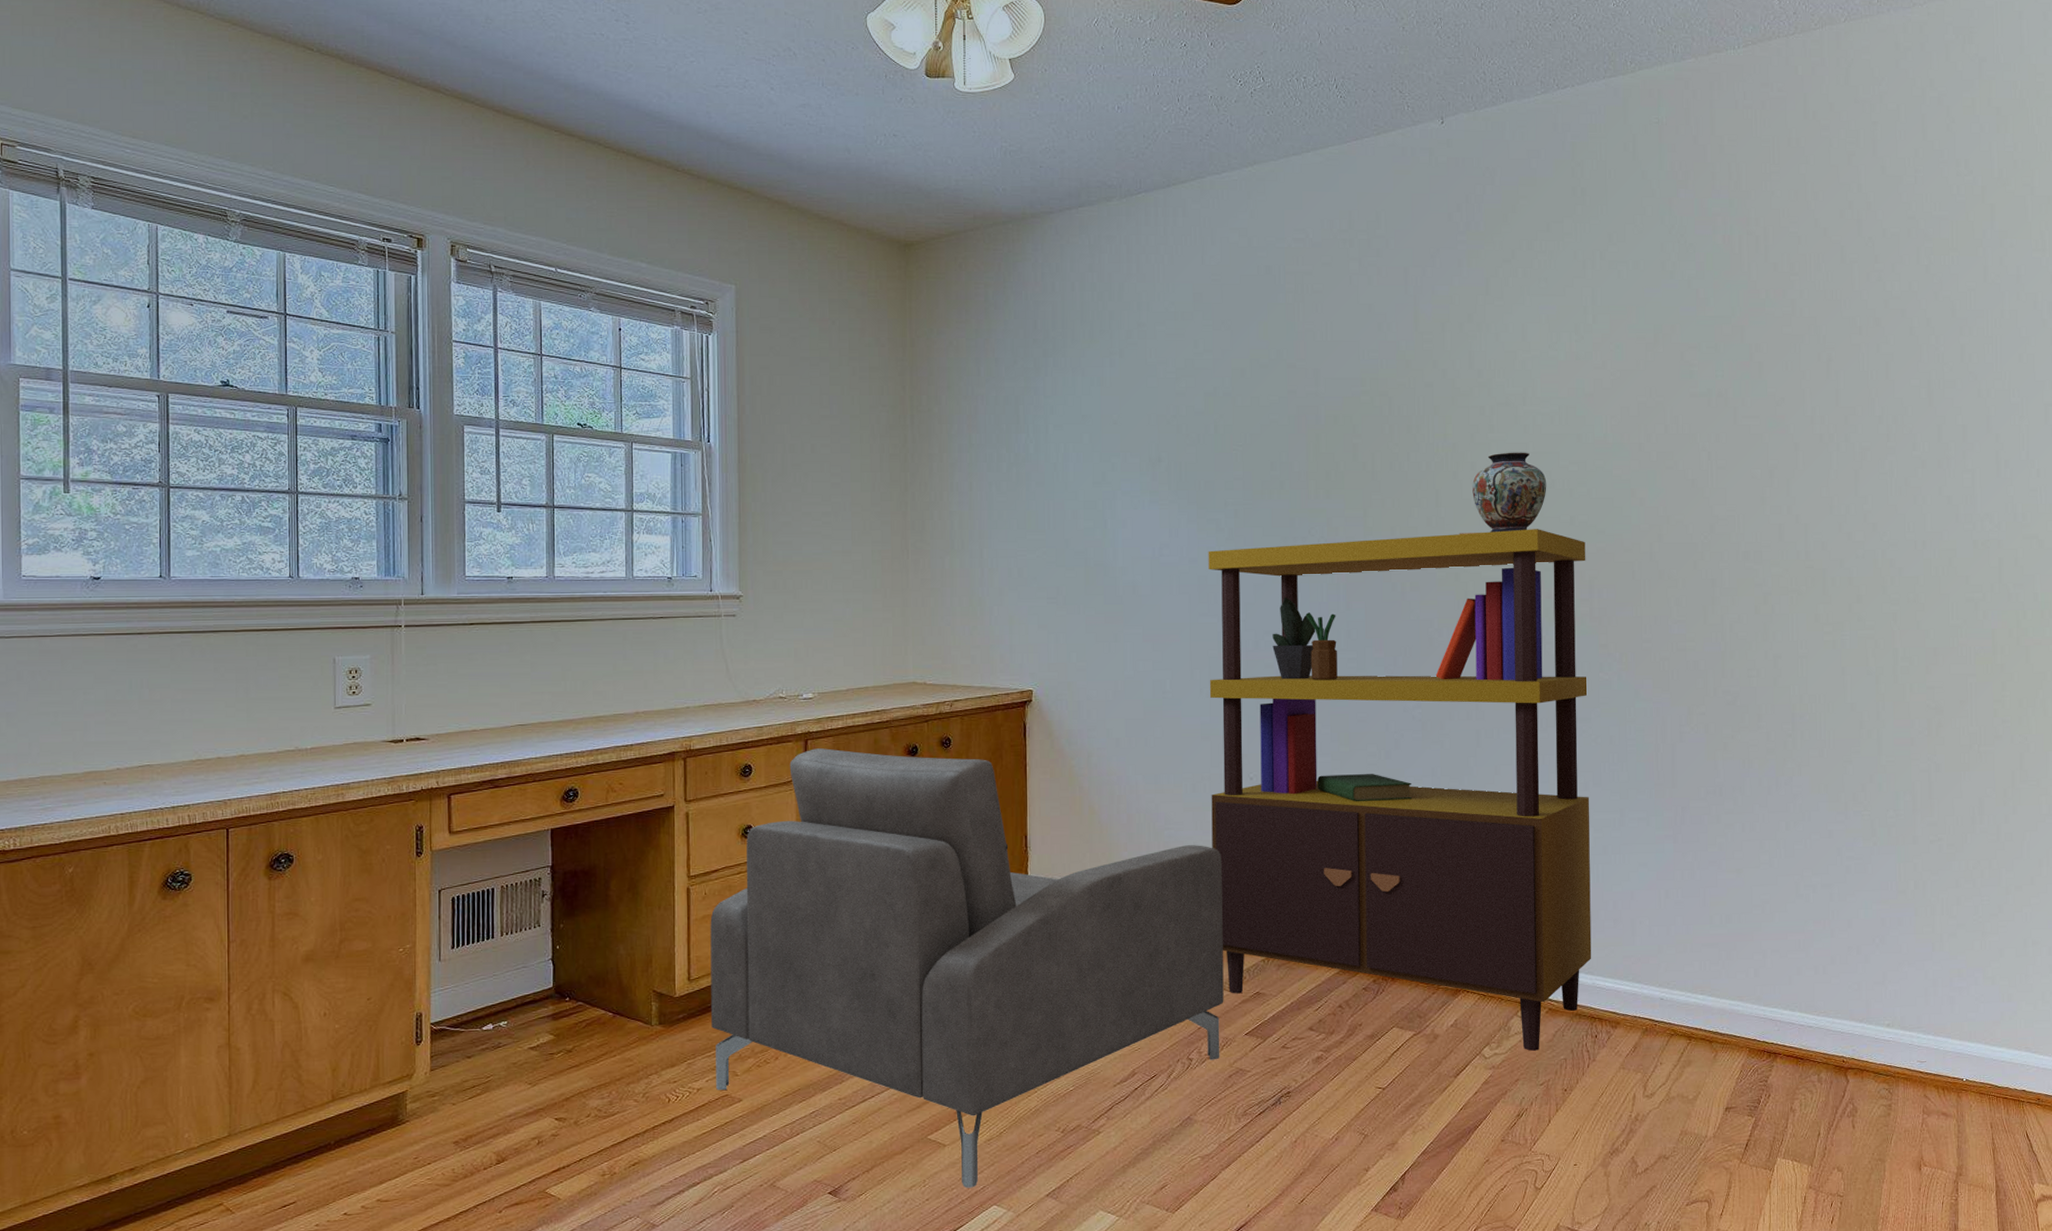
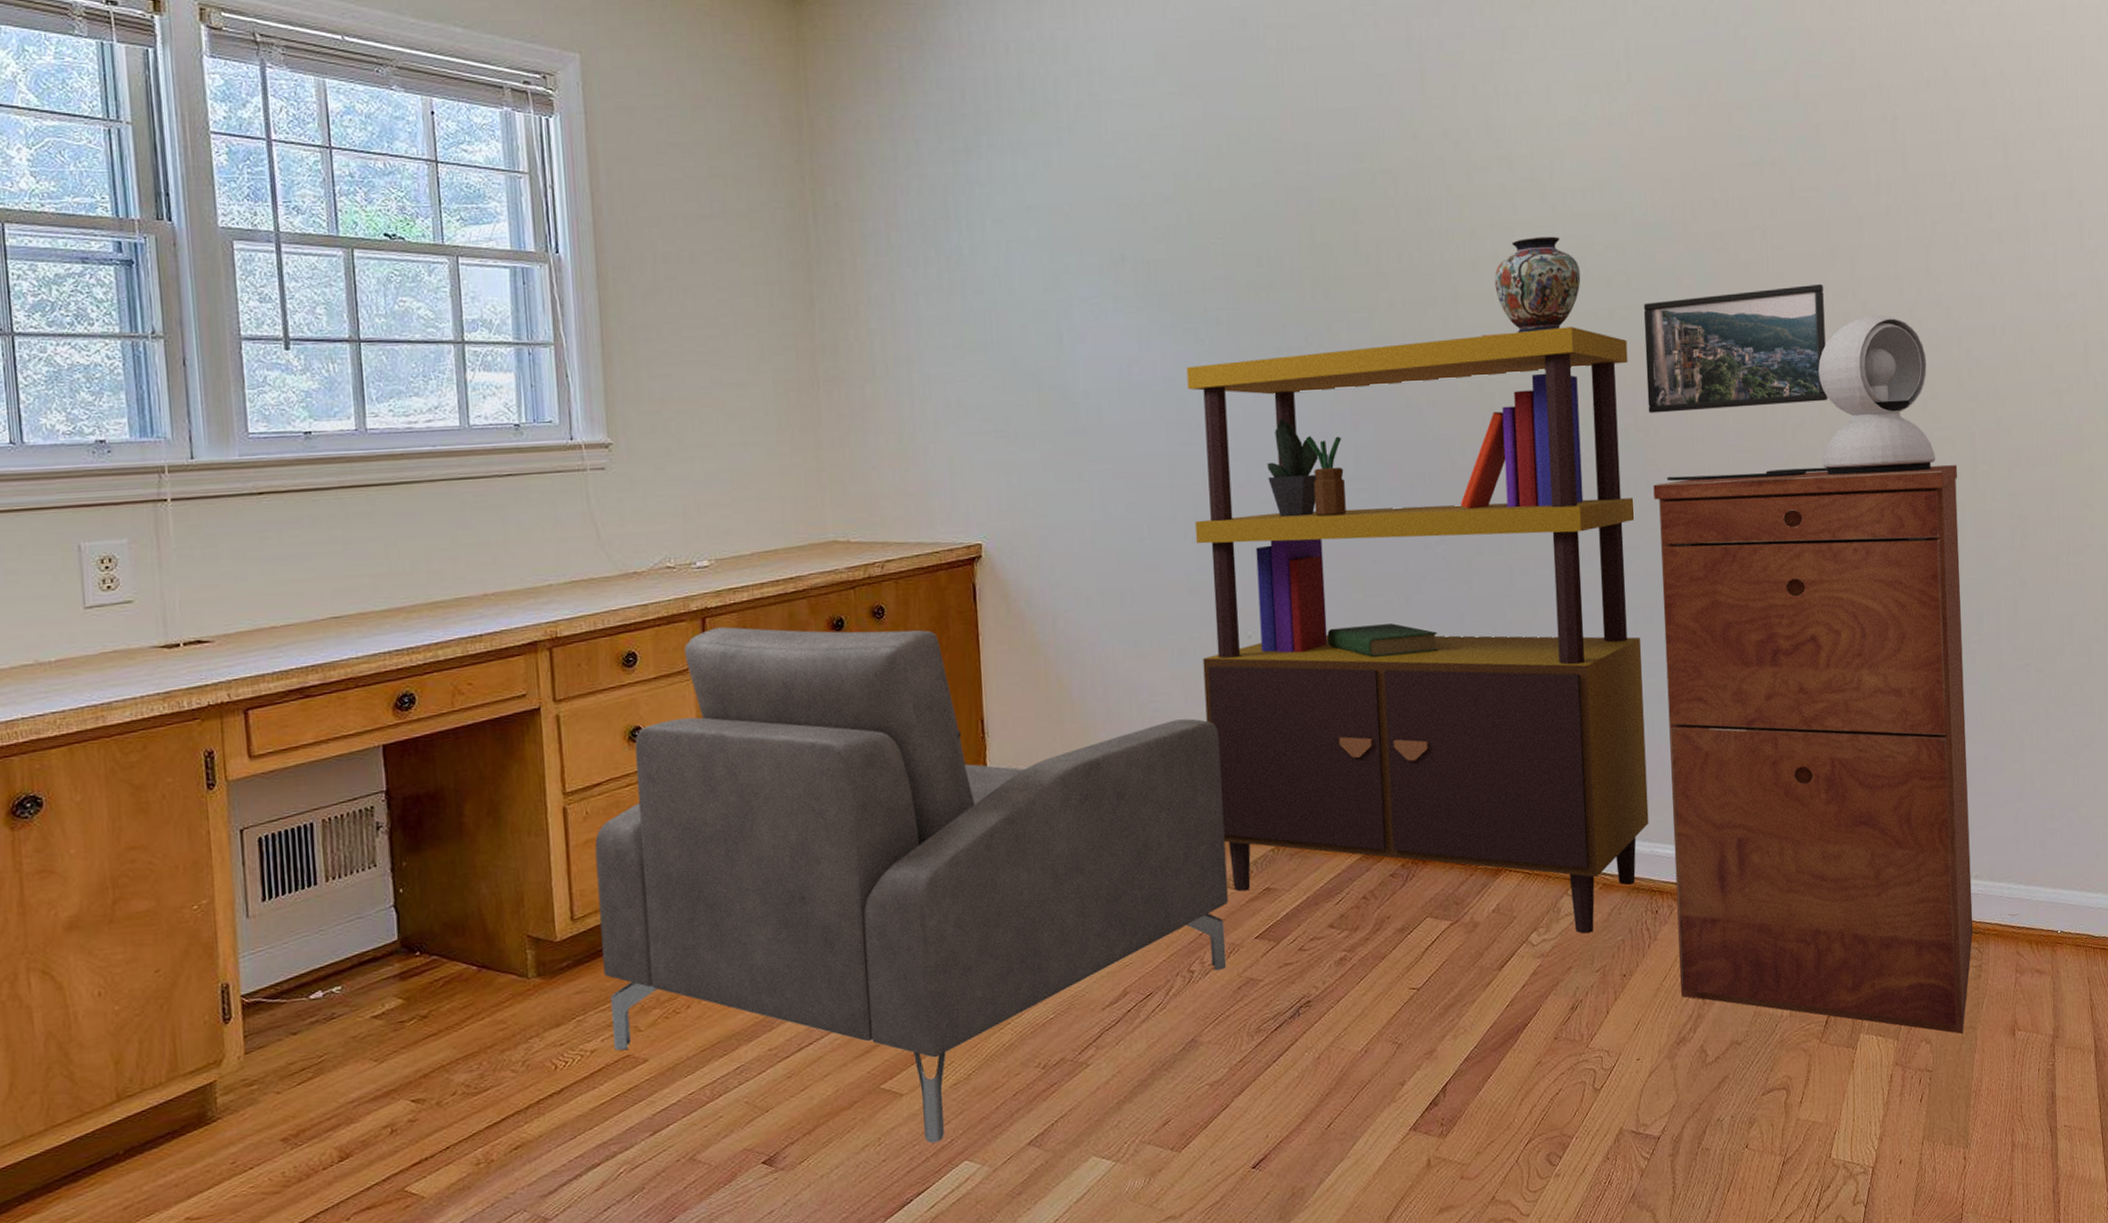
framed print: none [1601,499,1763,605] -> present [1643,283,1828,413]
filing cabinet: none [1605,660,1884,1166] -> present [1653,465,1974,1035]
table lamp: none [1617,528,1859,665] -> present [1666,315,1936,482]

